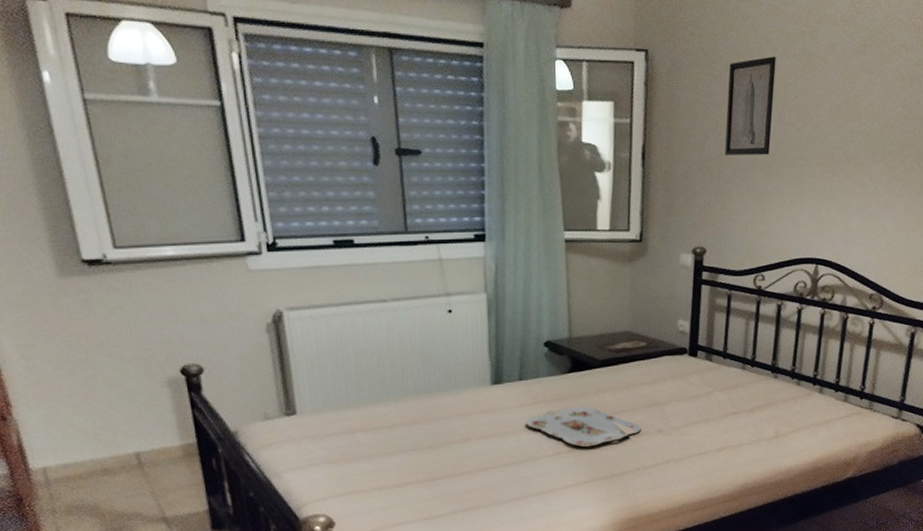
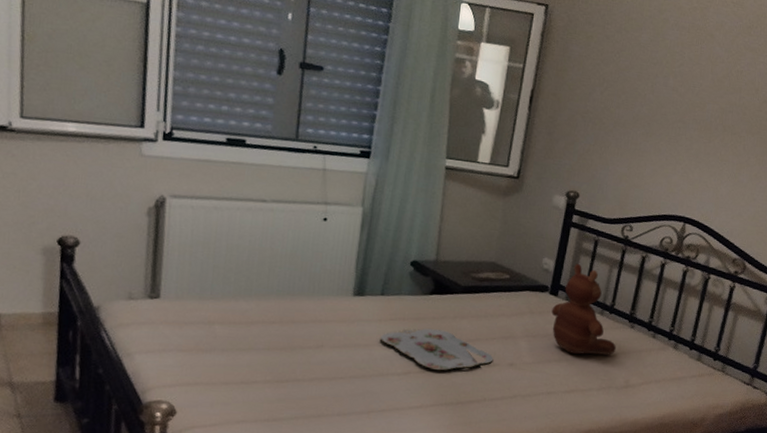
teddy bear: none [693,322,762,412] -> present [551,264,616,355]
wall art: present [725,56,776,155] -> none [608,25,667,115]

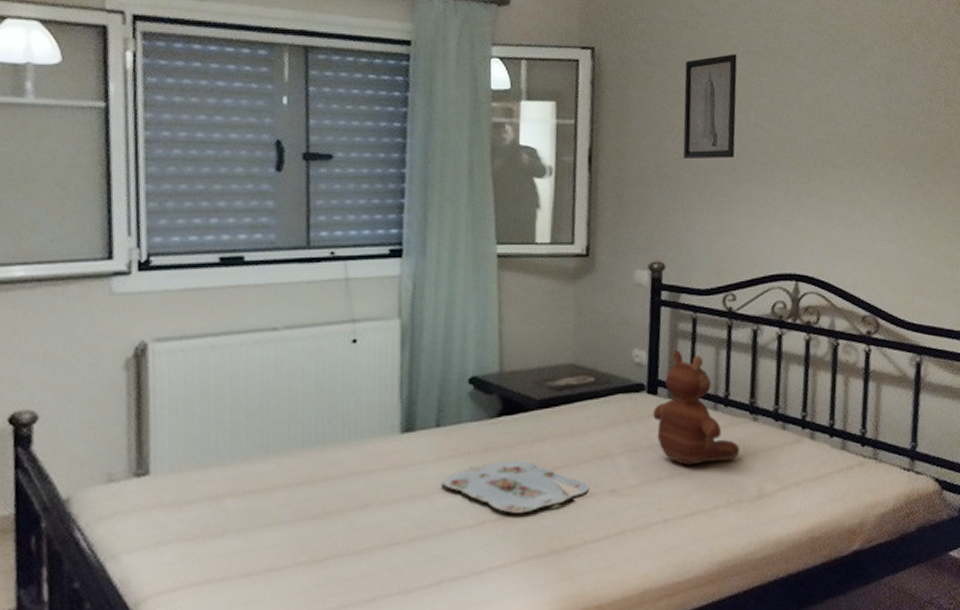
wall art: none [608,25,667,115] -> present [683,54,737,158]

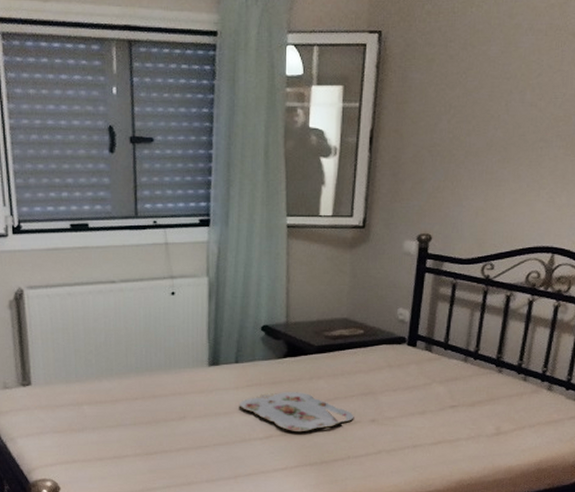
teddy bear: present [653,351,739,465] -> none [411,311,483,404]
wall art: present [683,54,737,158] -> none [458,32,520,138]

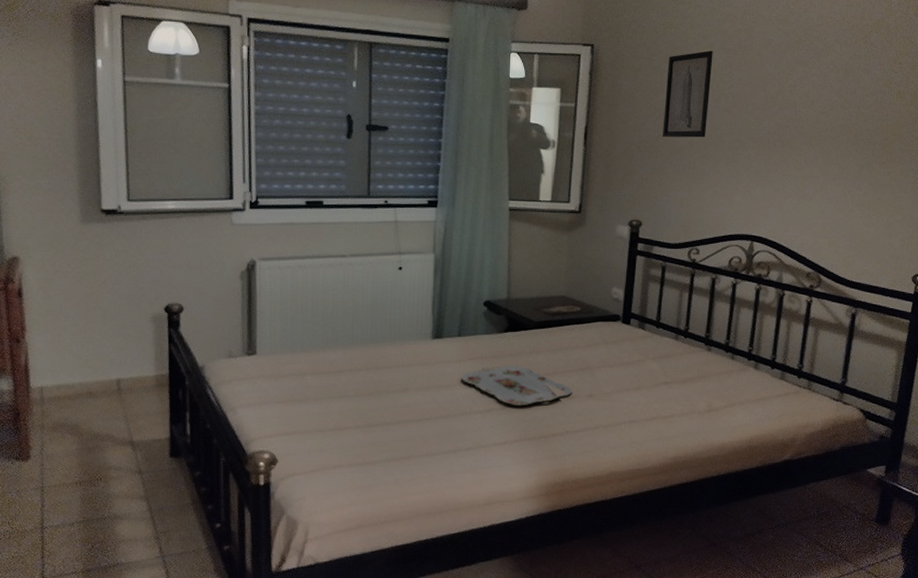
wall art: none [458,32,520,138] -> present [663,50,713,138]

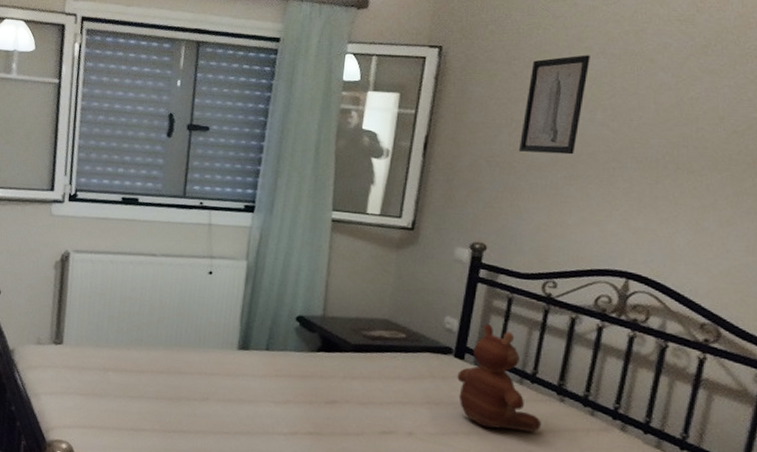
serving tray: present [460,366,572,406] -> none [265,386,390,434]
teddy bear: none [625,291,694,381] -> present [457,324,541,432]

